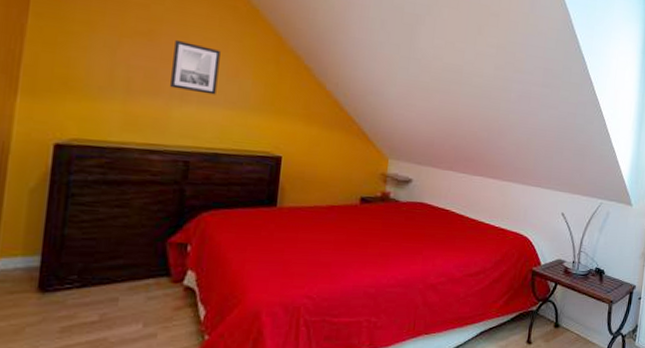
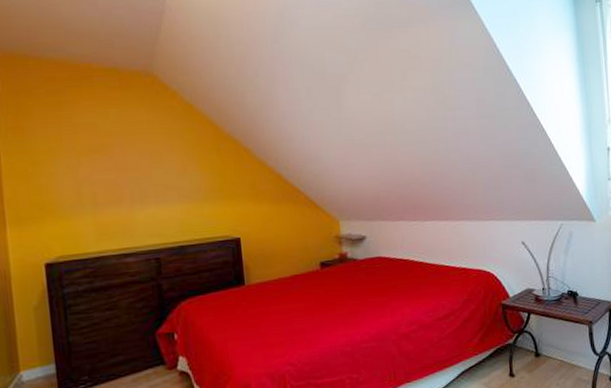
wall art: present [170,39,221,95] -> none [125,148,170,194]

